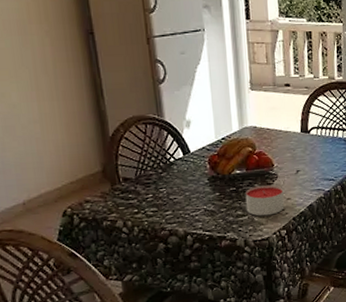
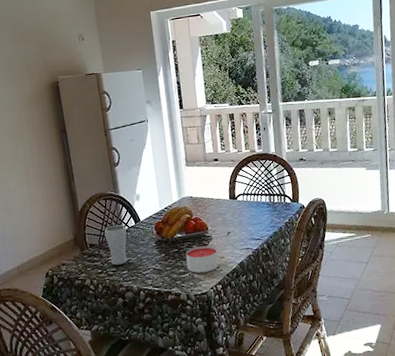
drinking glass: none [143,156,172,205] -> present [104,225,127,265]

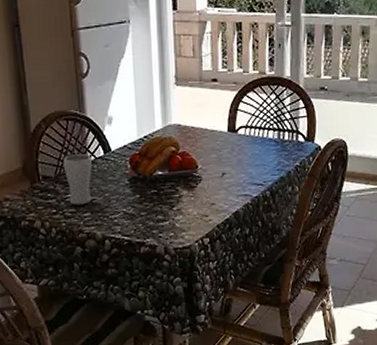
candle: present [185,246,219,273] -> none [166,188,208,222]

